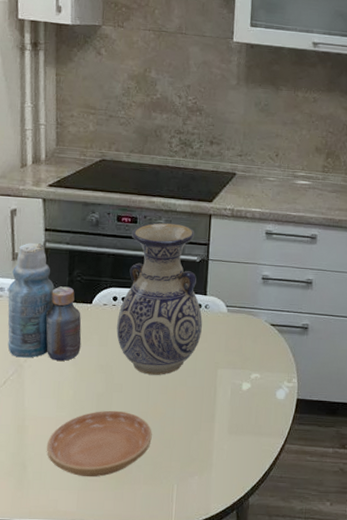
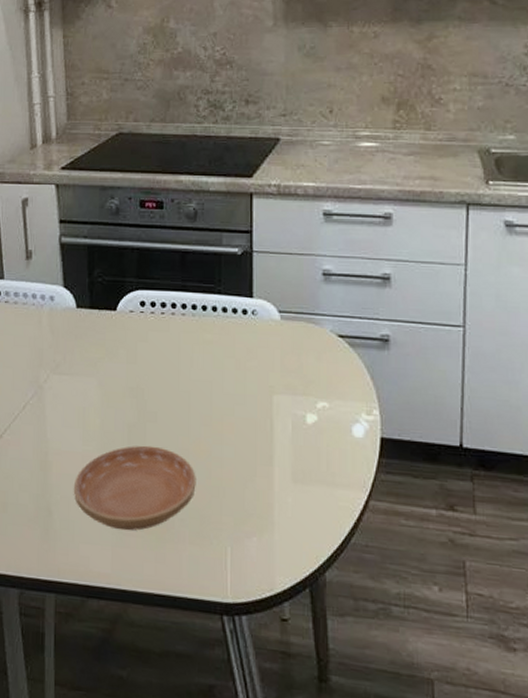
bottle: present [7,243,82,361] -> none [23,238,107,382]
vase: present [116,222,202,375] -> none [147,206,249,402]

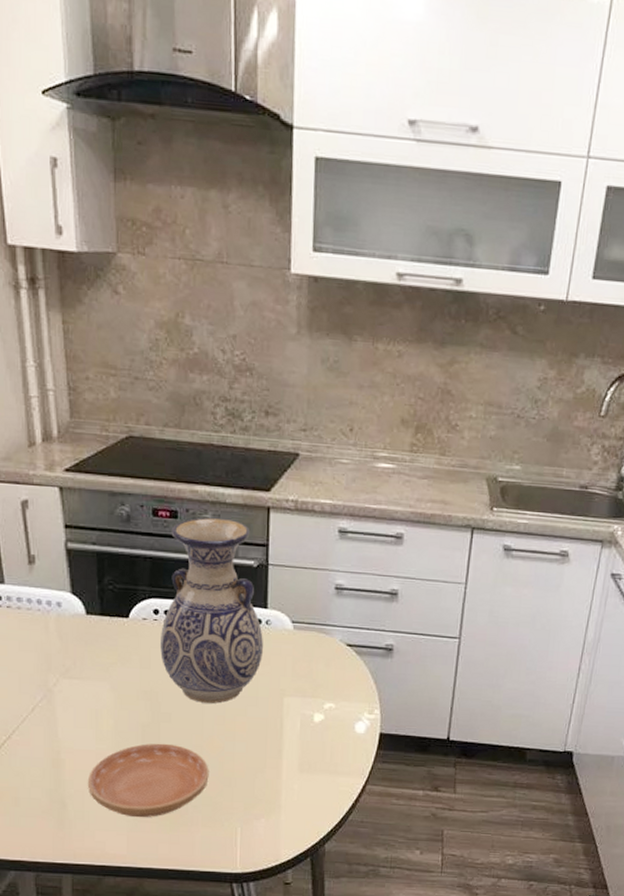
vase: none [147,206,249,402] -> present [160,517,263,704]

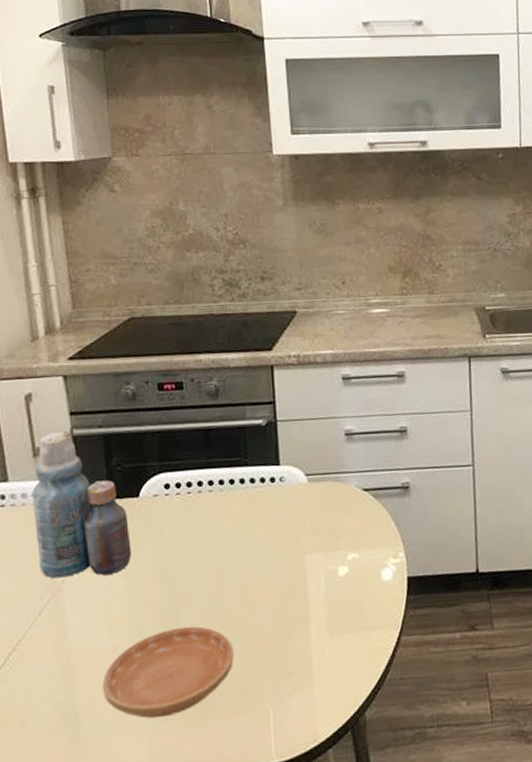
bottle: none [26,543,119,685] -> present [31,431,132,579]
vase: present [160,517,263,704] -> none [173,382,279,575]

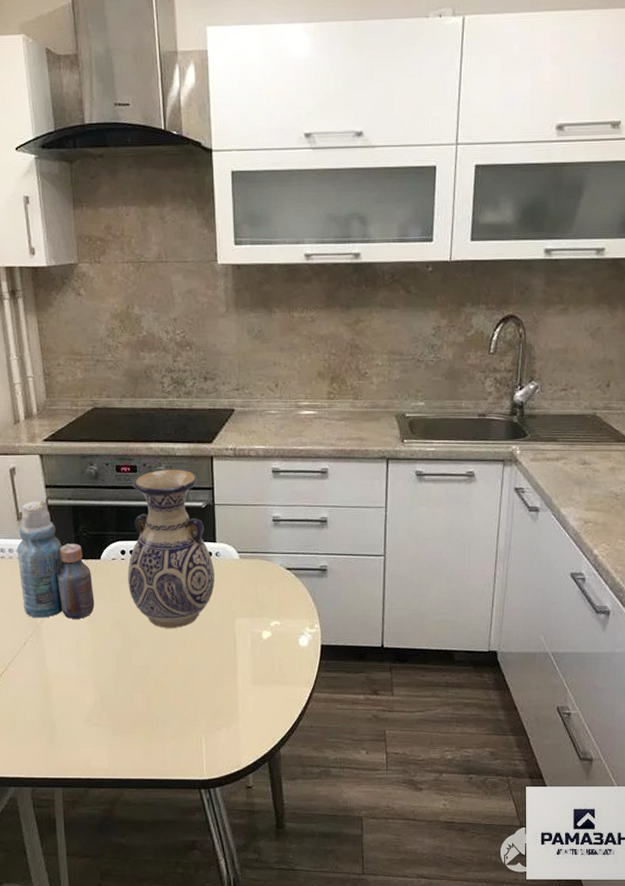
saucer: present [102,626,234,719] -> none [72,666,175,734]
vase: none [173,382,279,575] -> present [128,468,215,628]

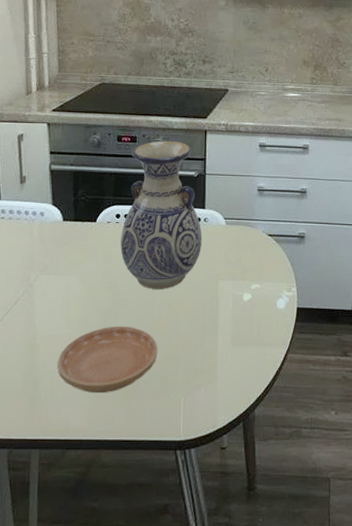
bottle: present [16,501,95,619] -> none [17,166,87,279]
saucer: none [72,666,175,734] -> present [57,326,158,394]

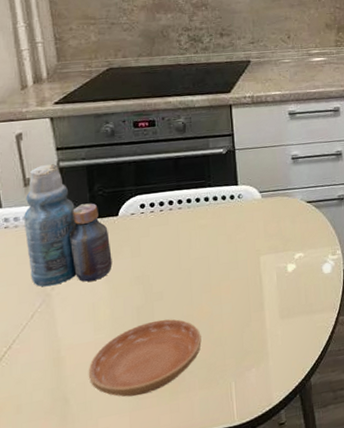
bottle: none [17,166,87,279] -> present [23,164,112,287]
vase: present [120,140,202,289] -> none [148,119,238,277]

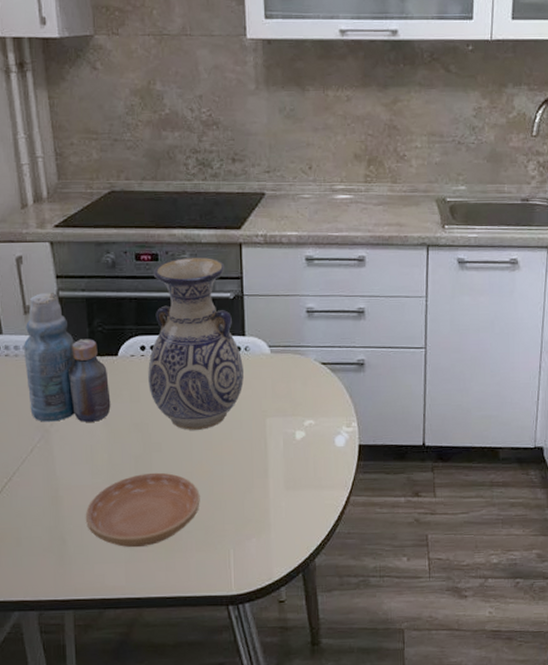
vase: none [148,119,238,277] -> present [148,256,244,430]

